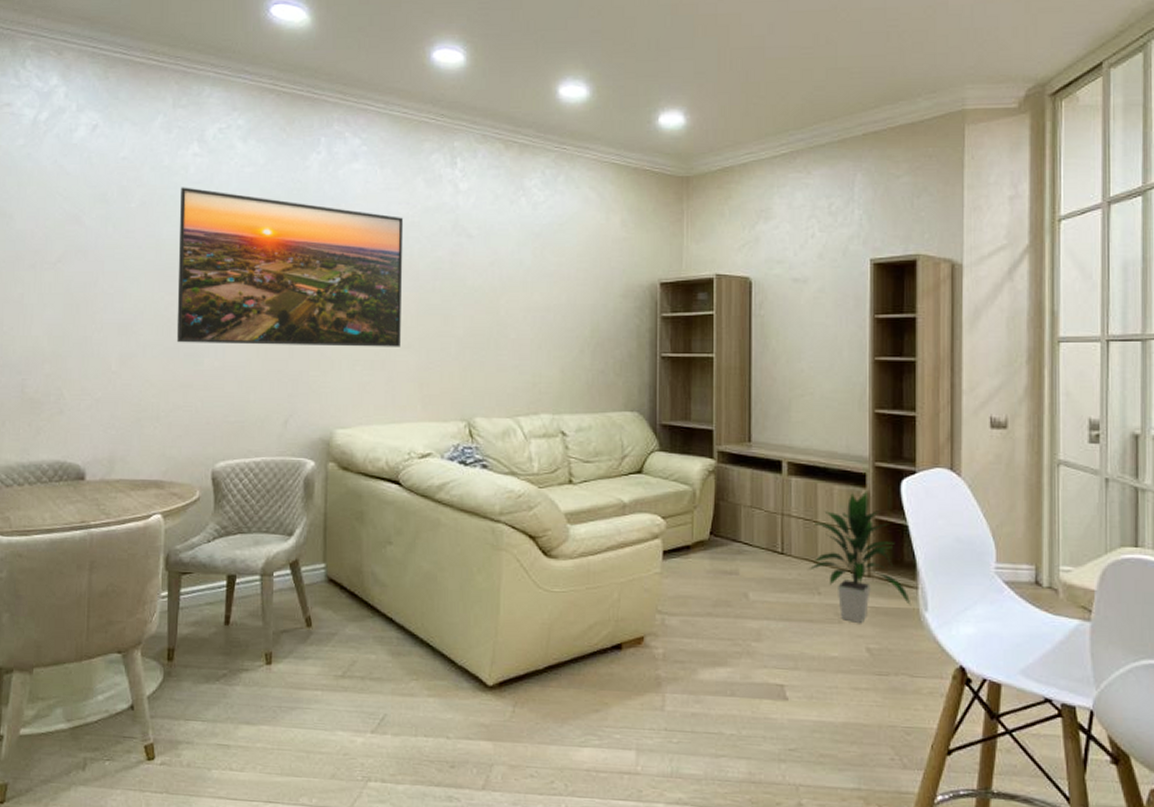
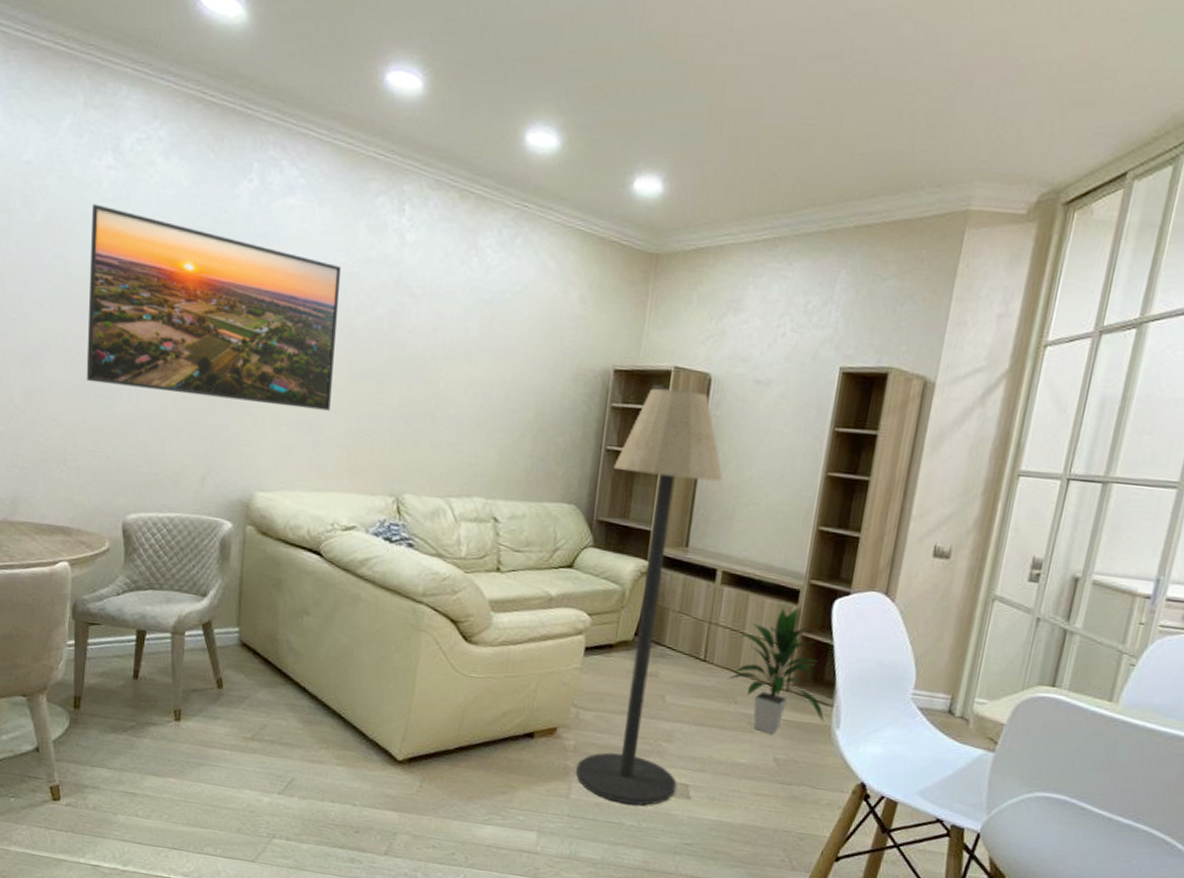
floor lamp: none [667,295,775,712] -> present [575,388,723,806]

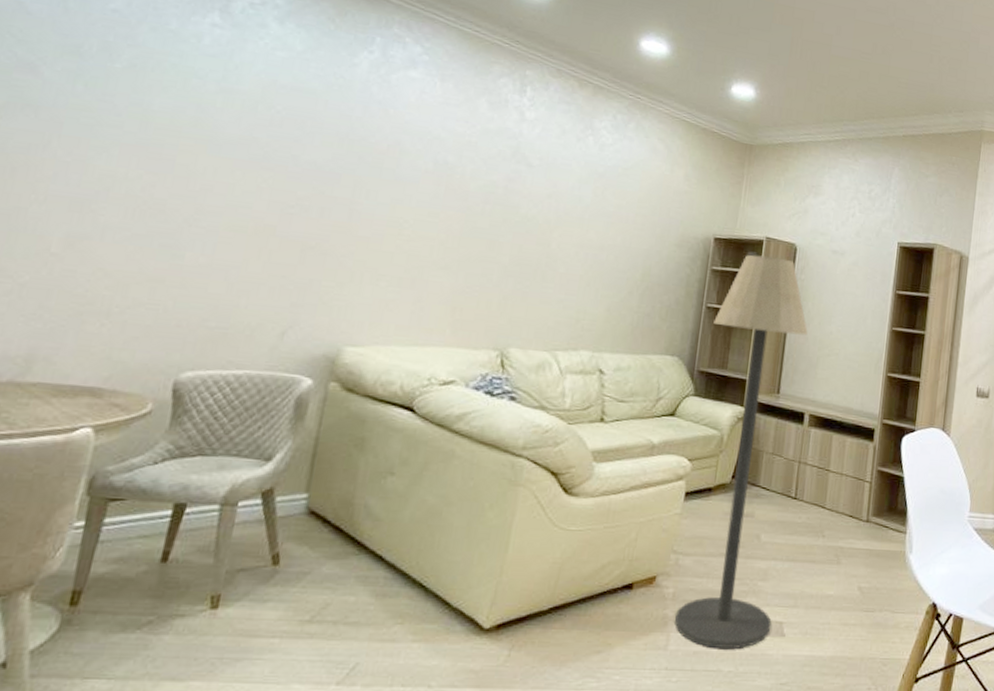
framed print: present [86,204,342,411] -> none [151,57,460,267]
indoor plant: present [727,607,825,735] -> none [815,444,900,565]

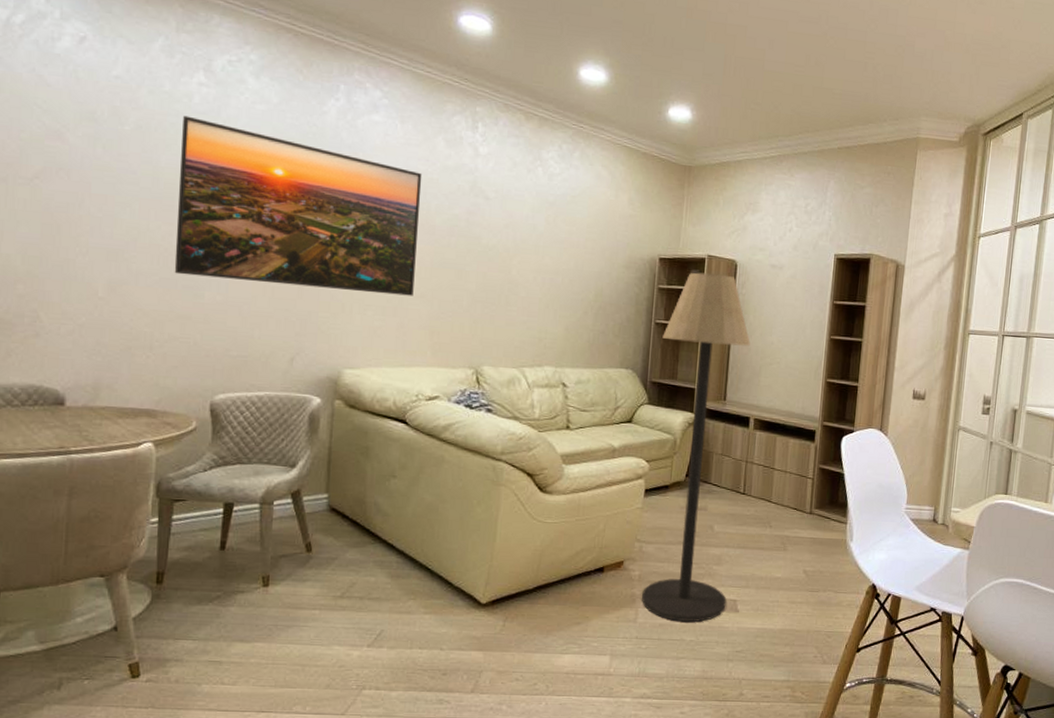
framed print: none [151,57,460,267] -> present [174,115,422,296]

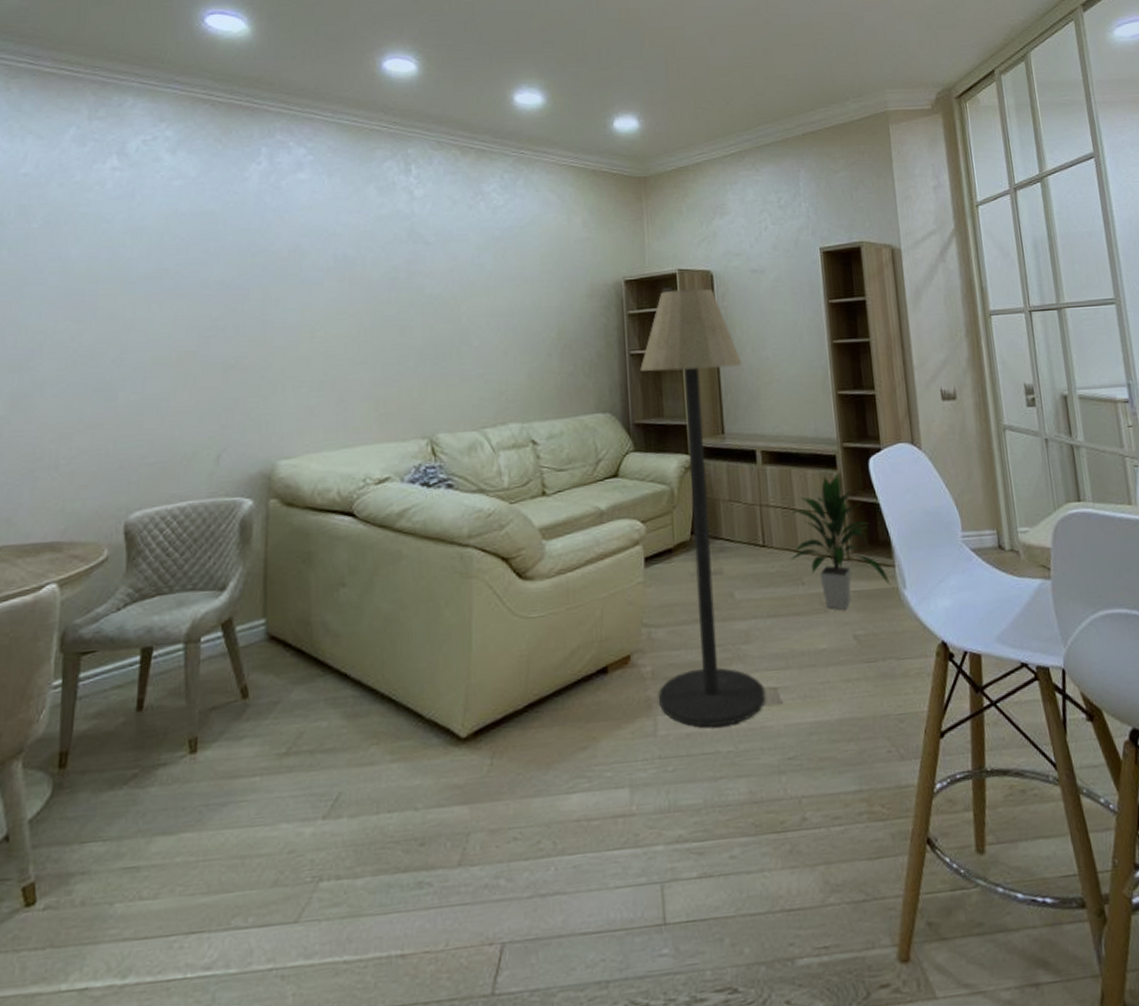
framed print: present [174,115,422,296] -> none [84,203,355,377]
indoor plant: none [762,445,841,552] -> present [789,472,891,611]

